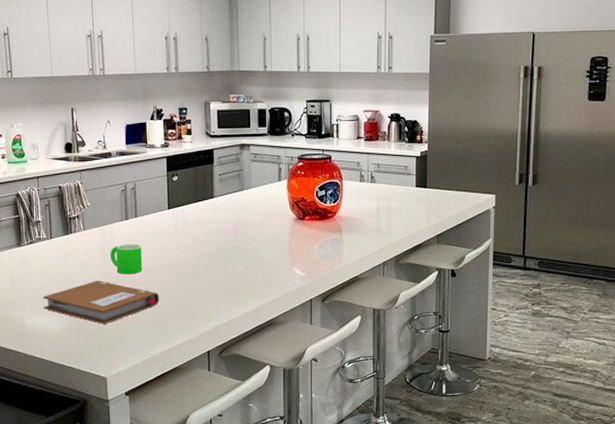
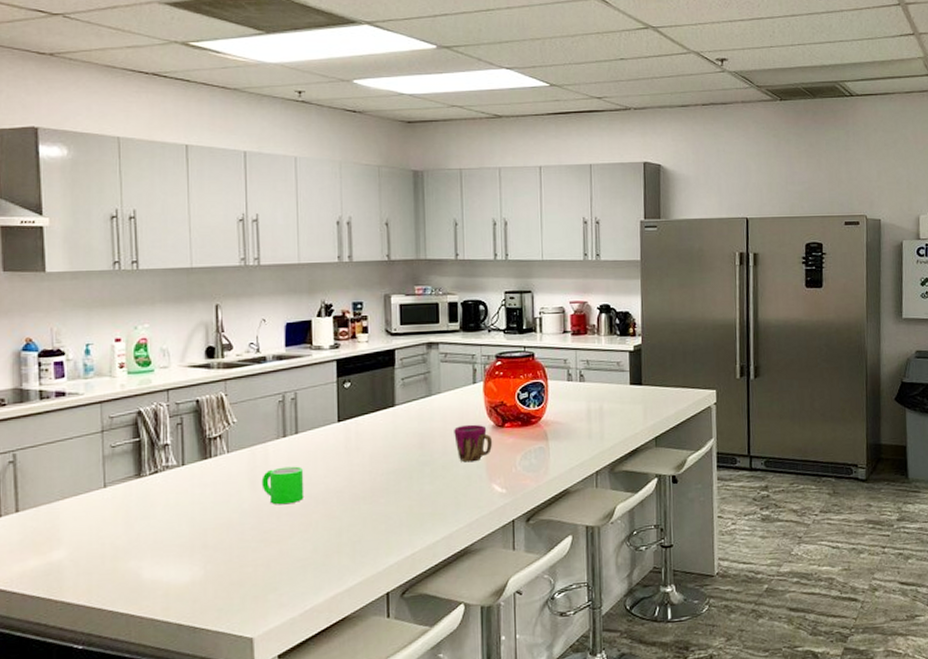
notebook: present [43,281,159,324] -> none [170,514,325,569]
cup: none [262,216,295,248] -> present [454,424,493,463]

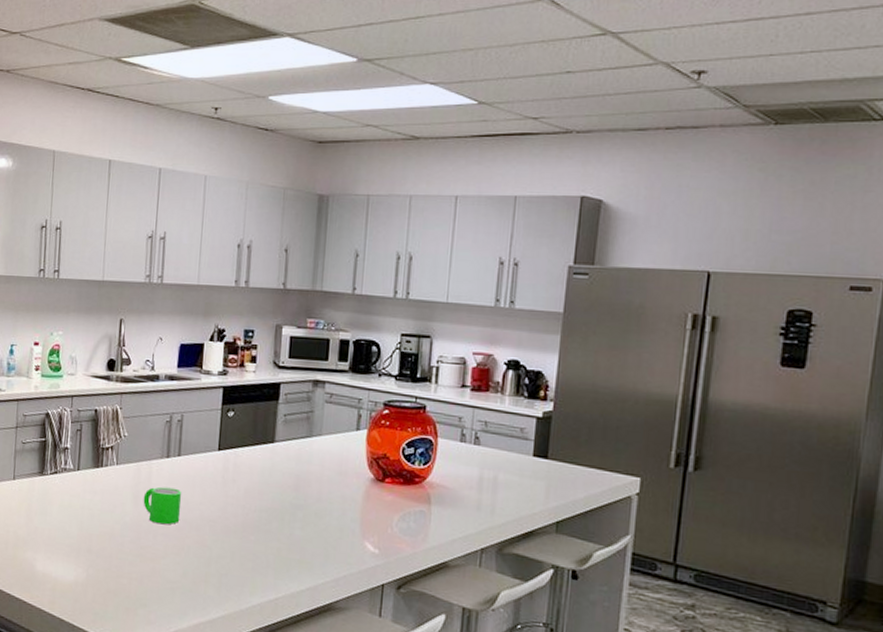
cup: present [454,424,493,463] -> none [330,473,371,515]

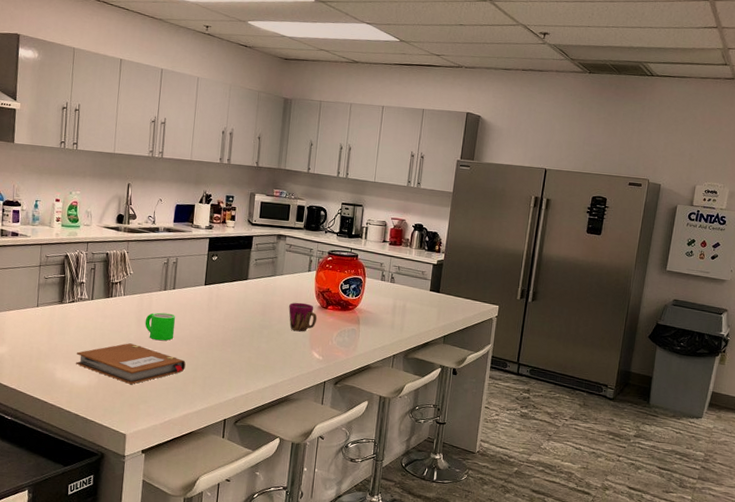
notebook: none [60,527,196,582] -> present [76,343,186,384]
cup: none [330,473,371,515] -> present [288,302,317,332]

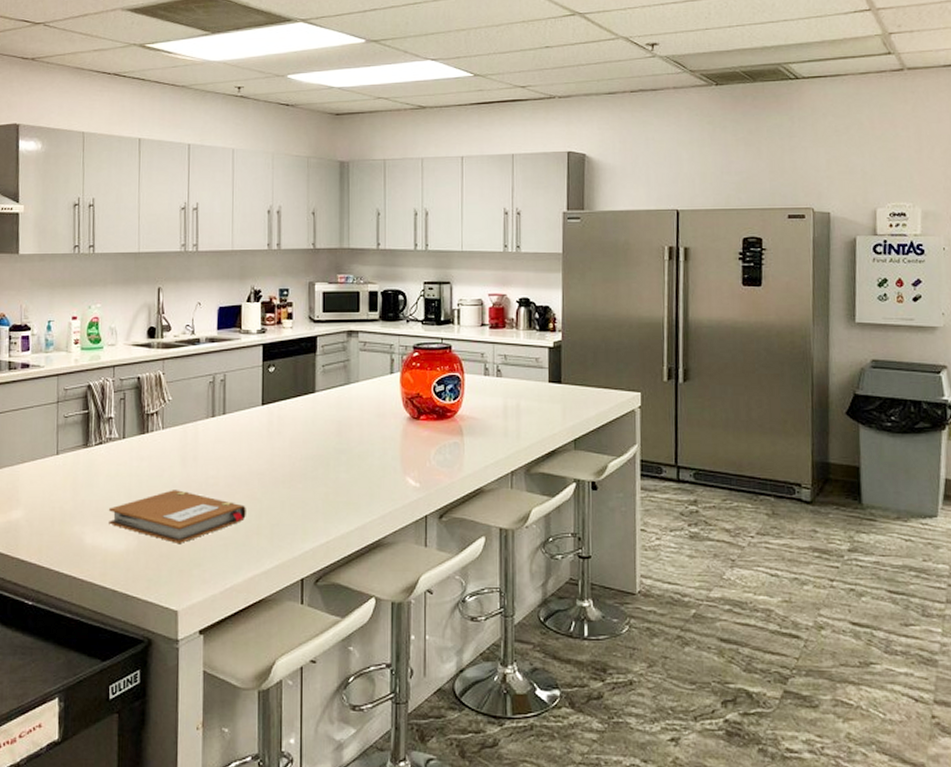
mug: present [145,312,176,341] -> none [191,446,229,483]
cup: present [288,302,317,332] -> none [371,415,408,453]

